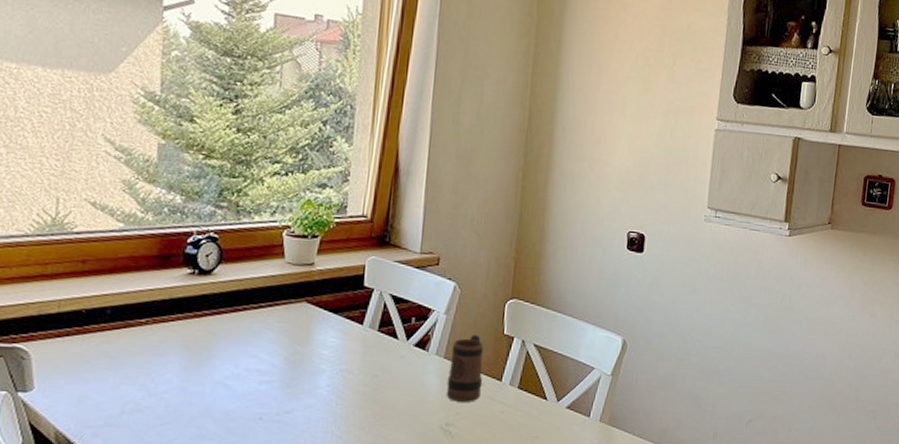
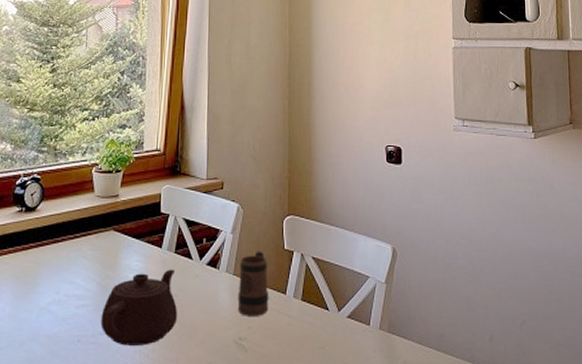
teapot: none [287,348,378,427] -> present [100,269,178,346]

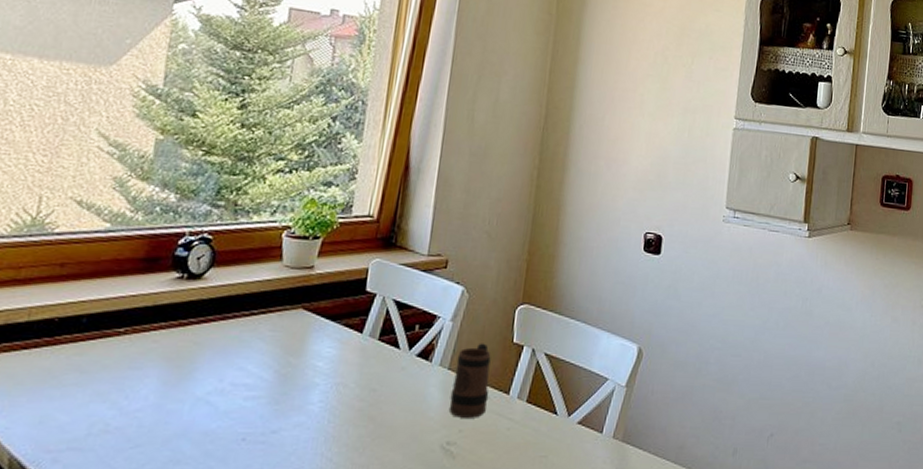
teapot: present [100,269,178,346] -> none [274,358,377,448]

